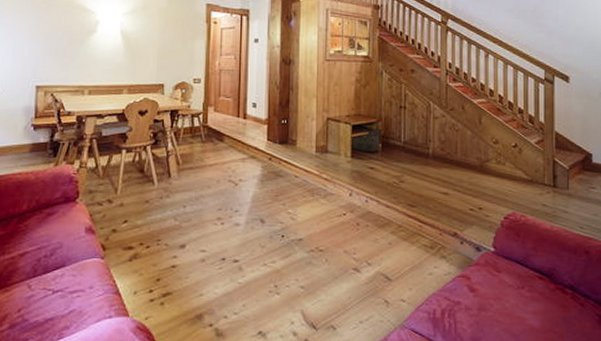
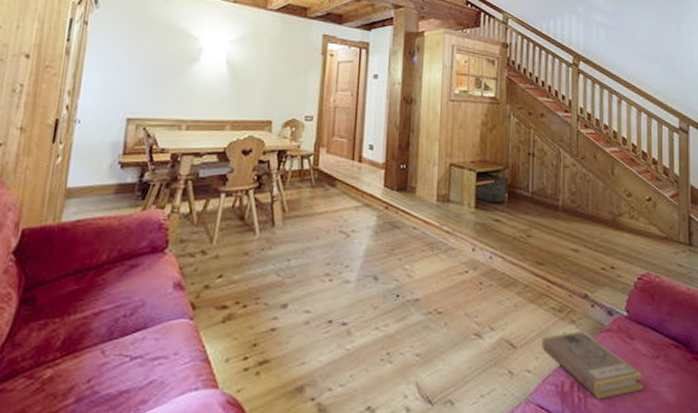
book: none [414,265,509,325] -> present [540,331,643,399]

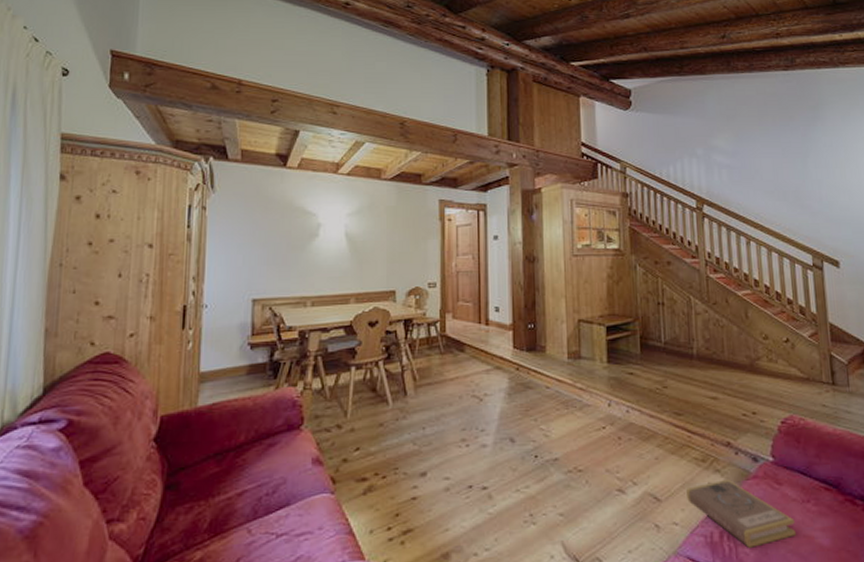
basket: present [475,173,507,204] -> none [606,325,638,357]

